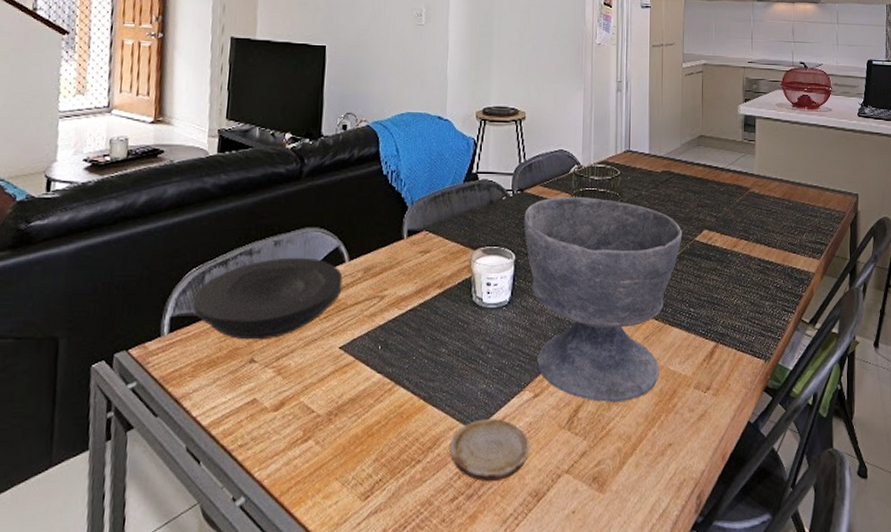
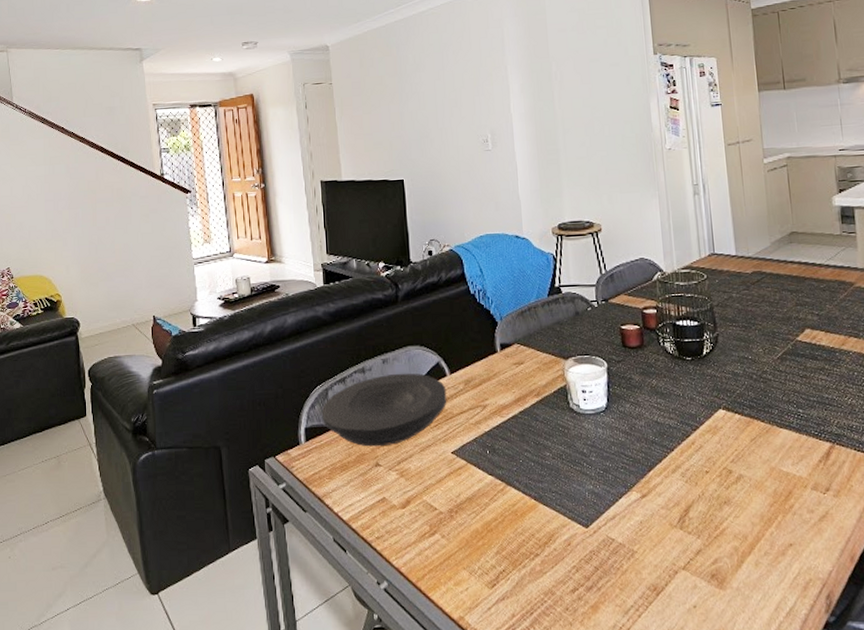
wood slice: present [449,419,530,482] -> none [564,517,644,576]
bowl: present [524,197,683,403] -> none [611,303,782,503]

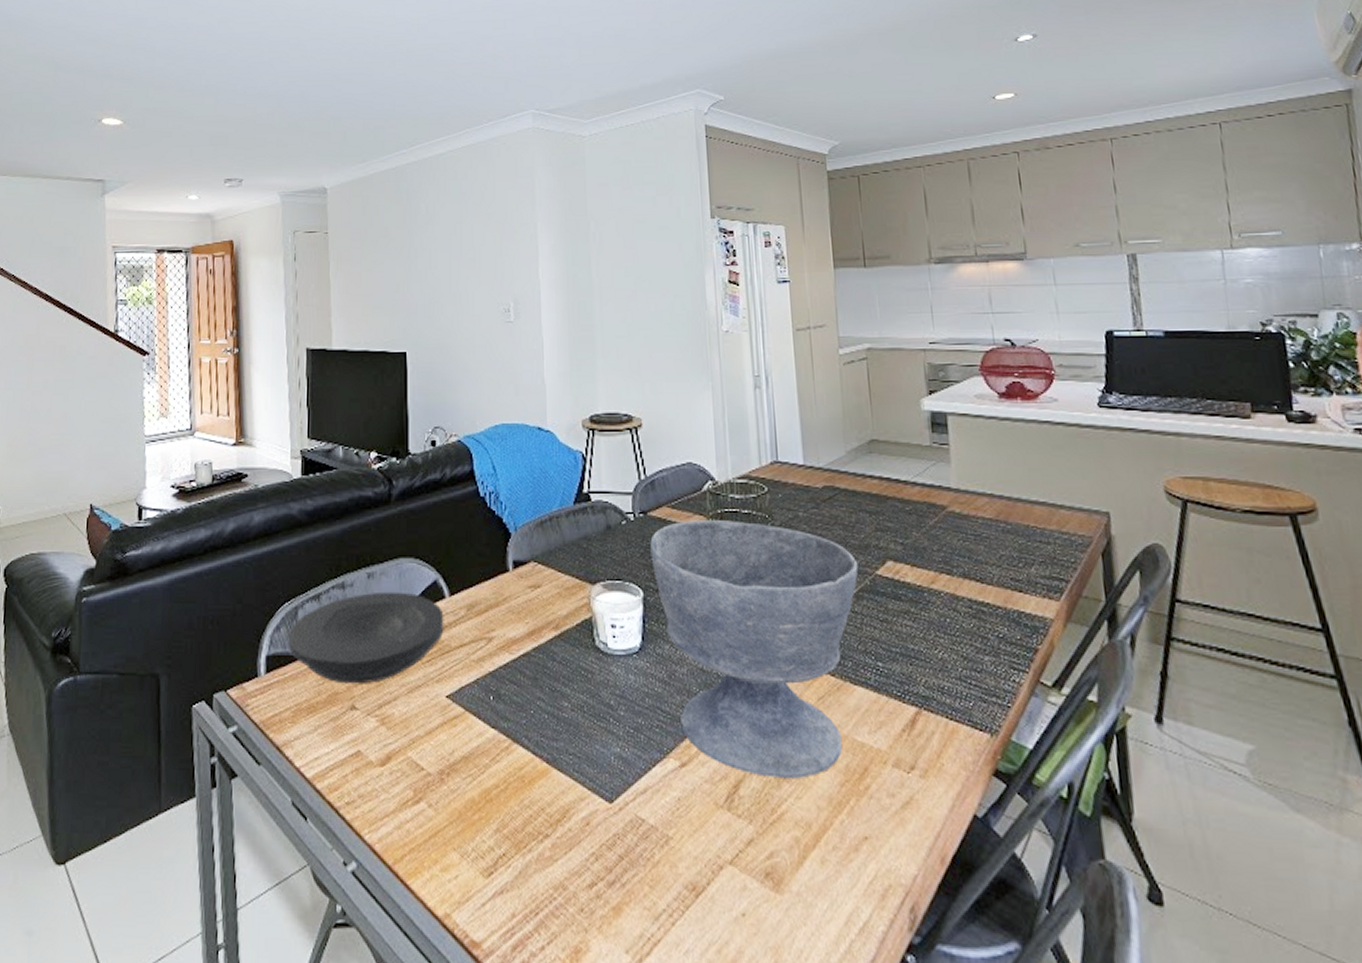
bowl: none [611,303,782,503] -> present [650,520,859,779]

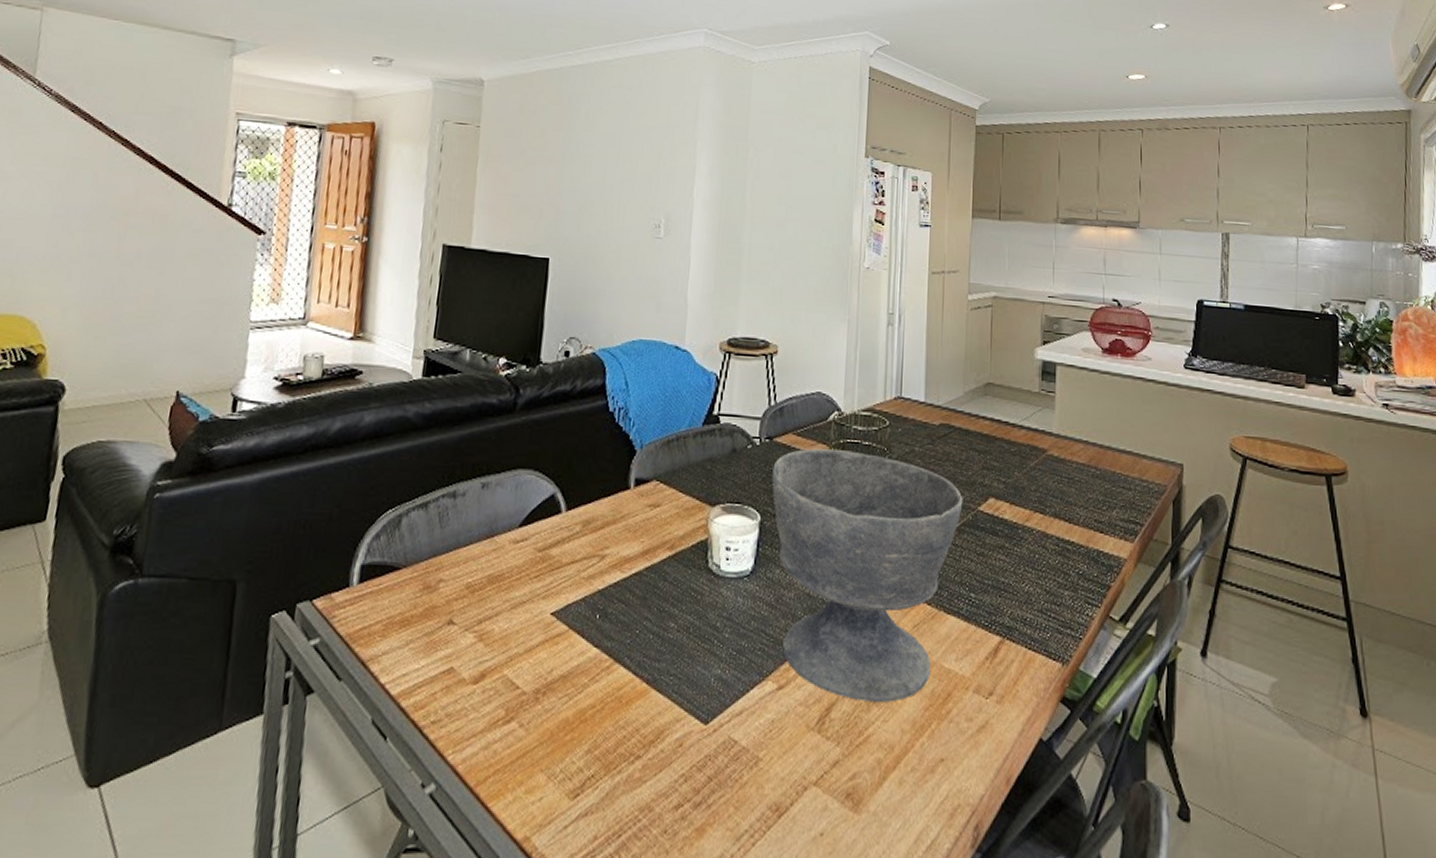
plate: present [288,591,444,684] -> none [386,503,558,598]

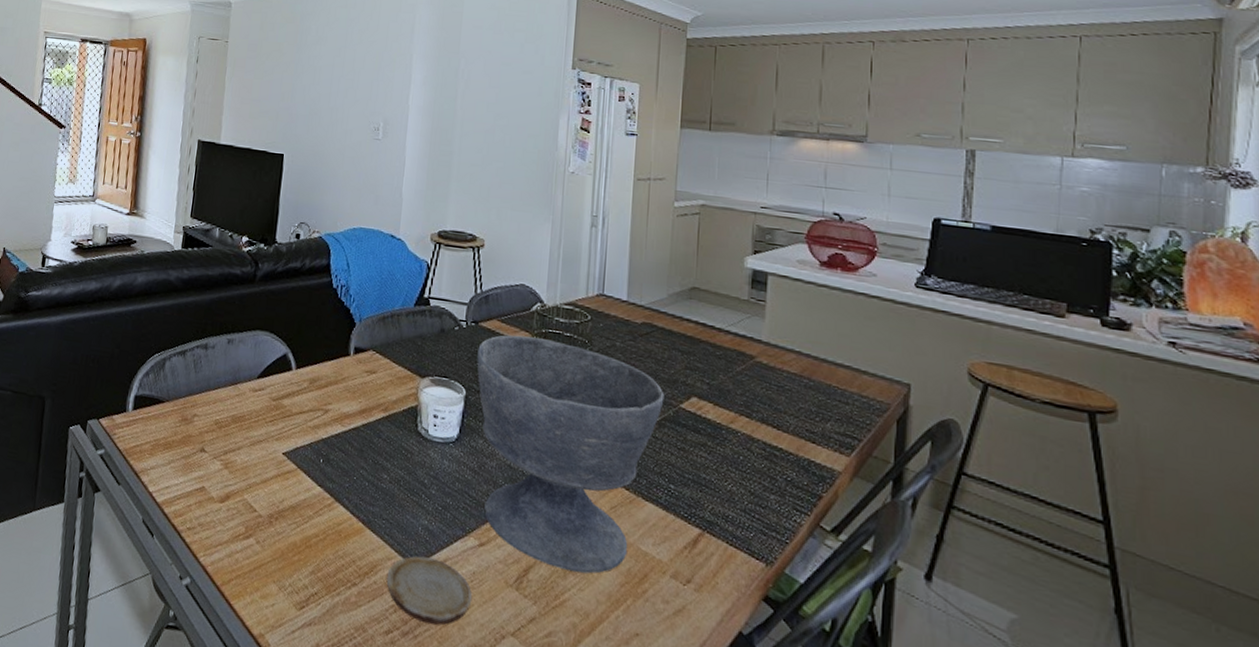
wood slice: none [675,711,772,789] -> present [386,556,473,625]

